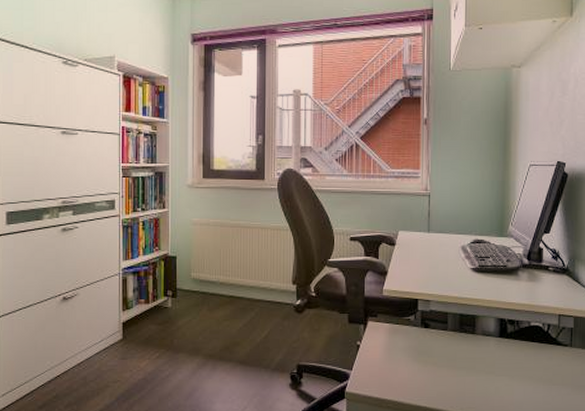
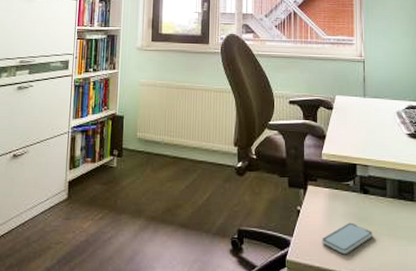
smartphone: none [381,355,432,385] -> present [321,222,373,254]

